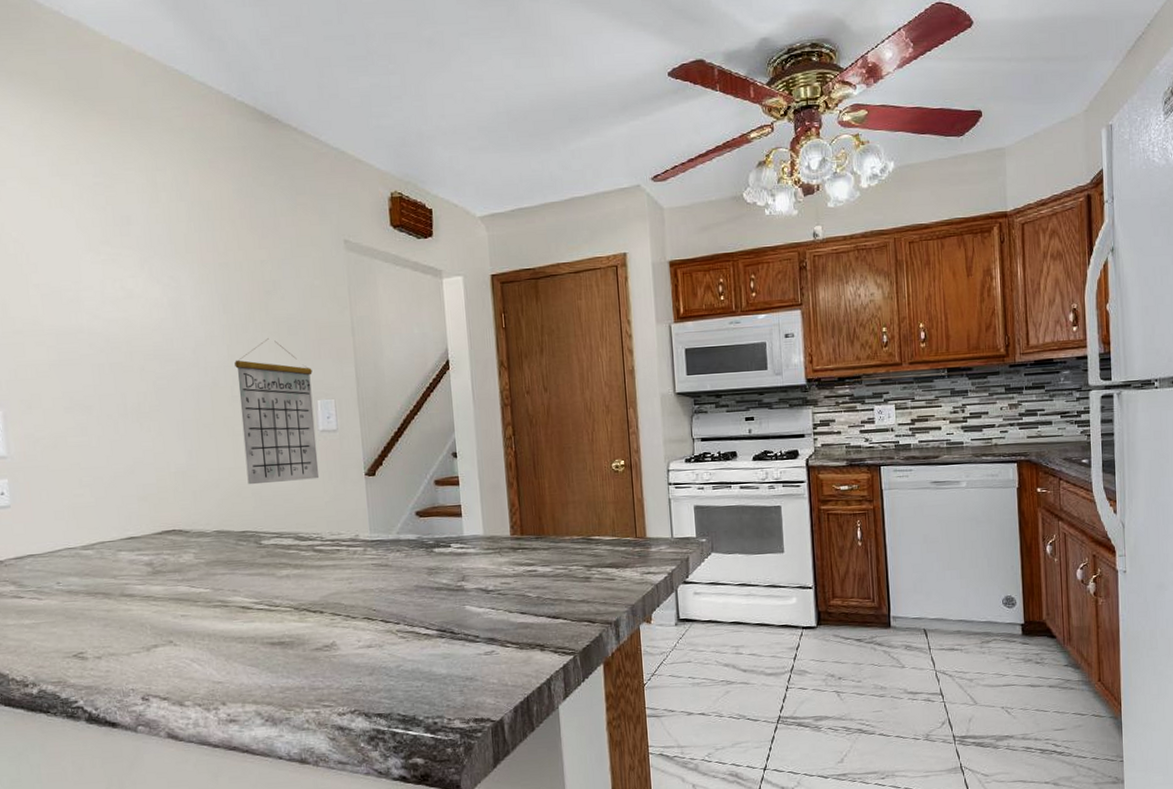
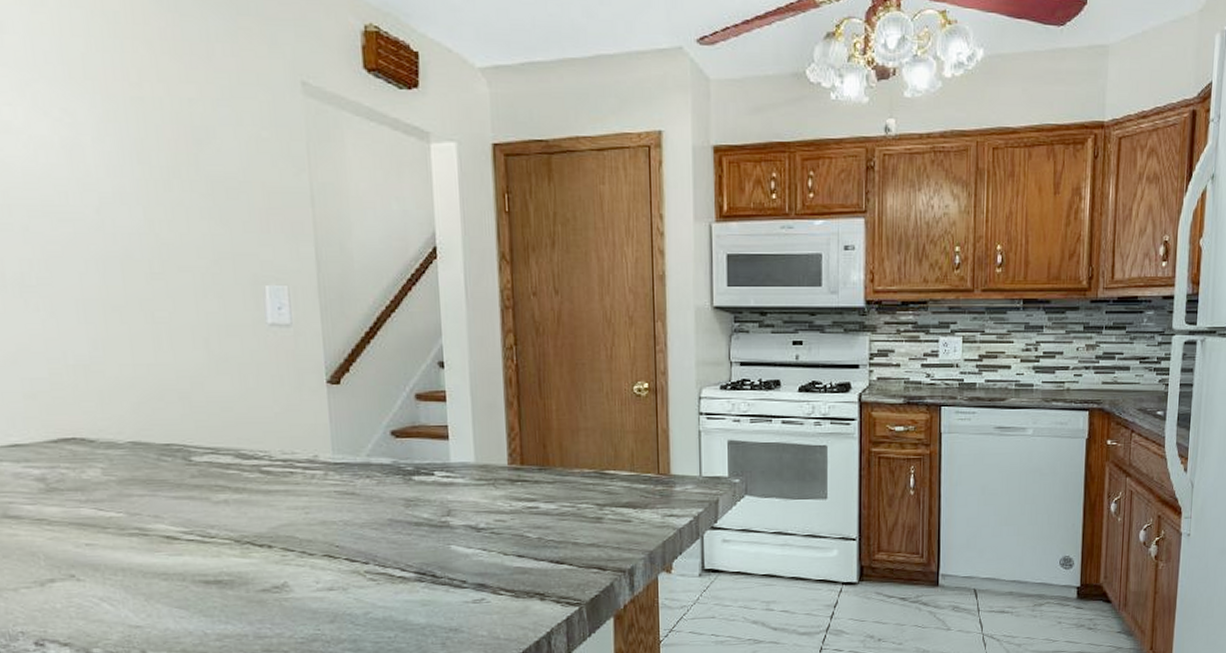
calendar: present [235,338,320,485] -> none [154,201,268,387]

